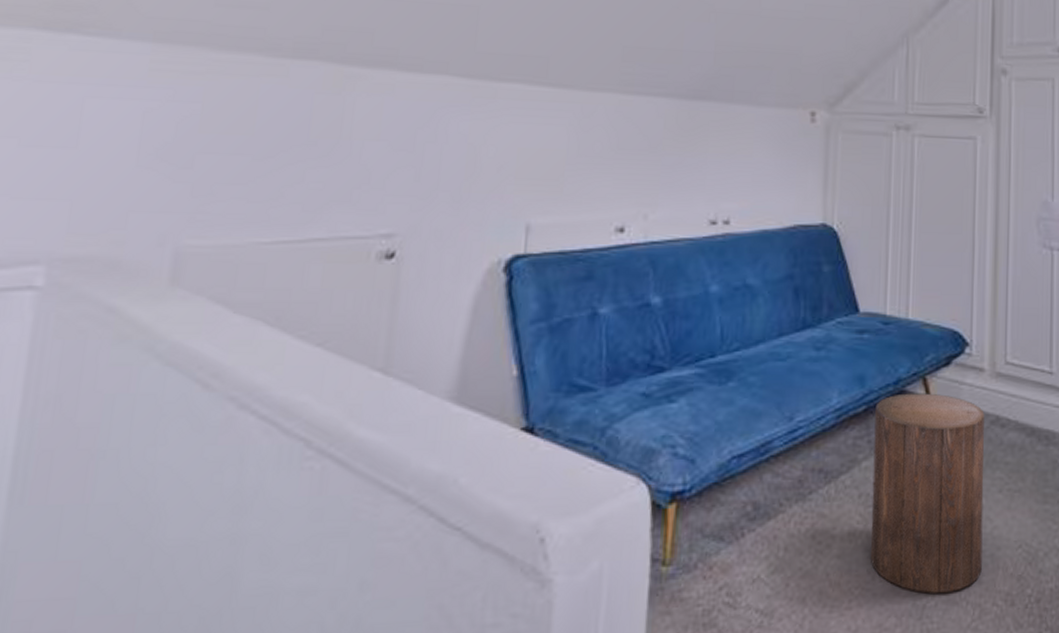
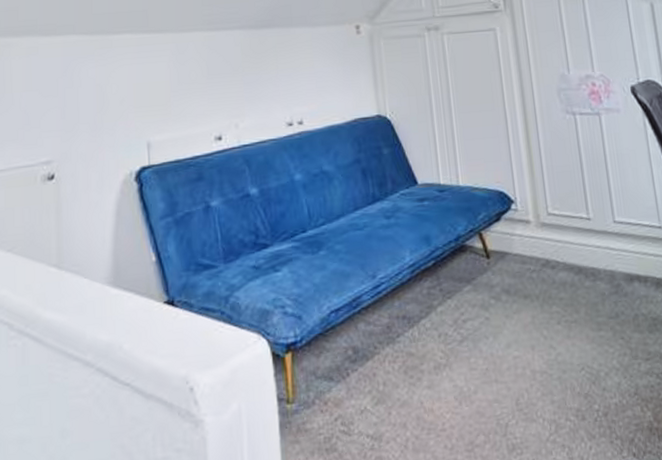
stool: present [870,393,984,593] -> none [442,245,552,414]

